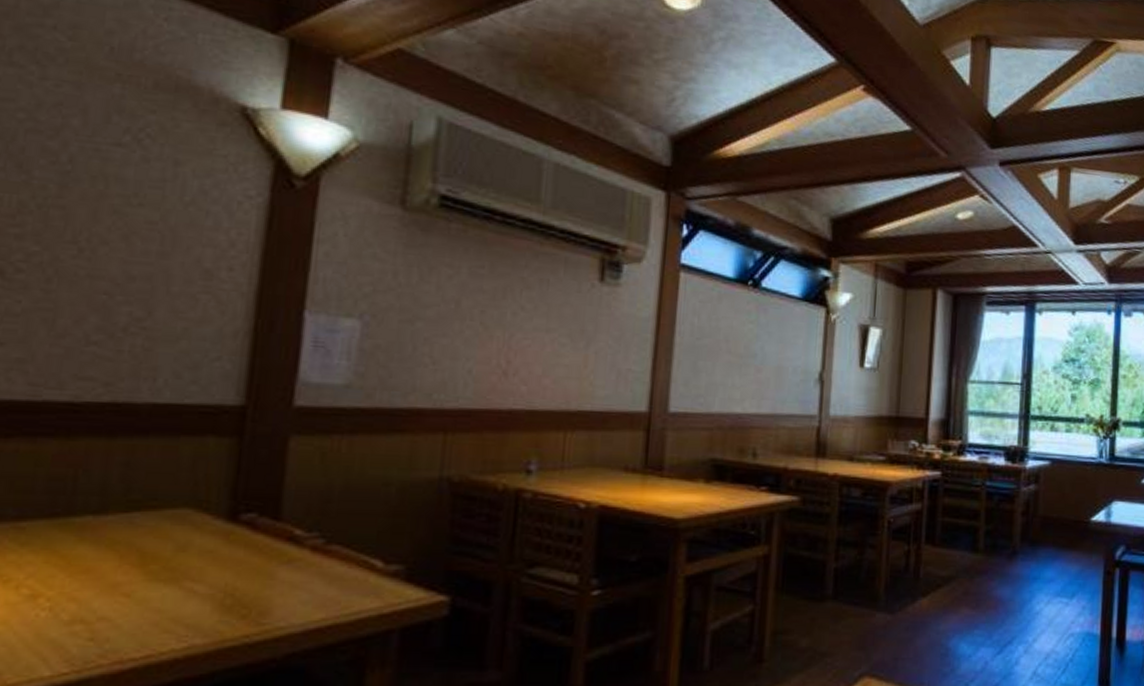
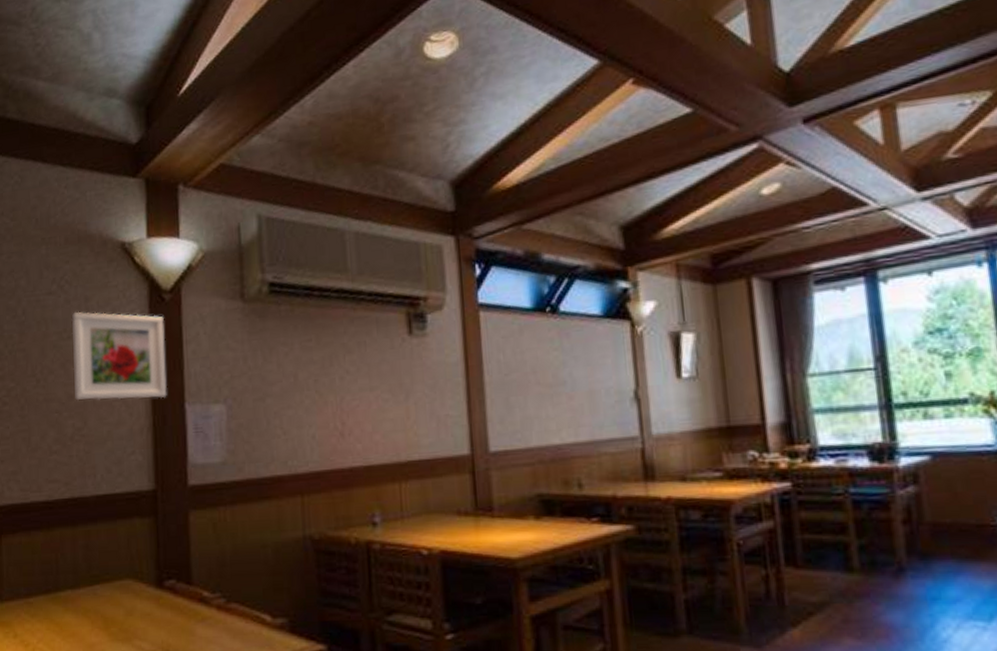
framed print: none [138,175,290,301] -> present [71,311,167,401]

